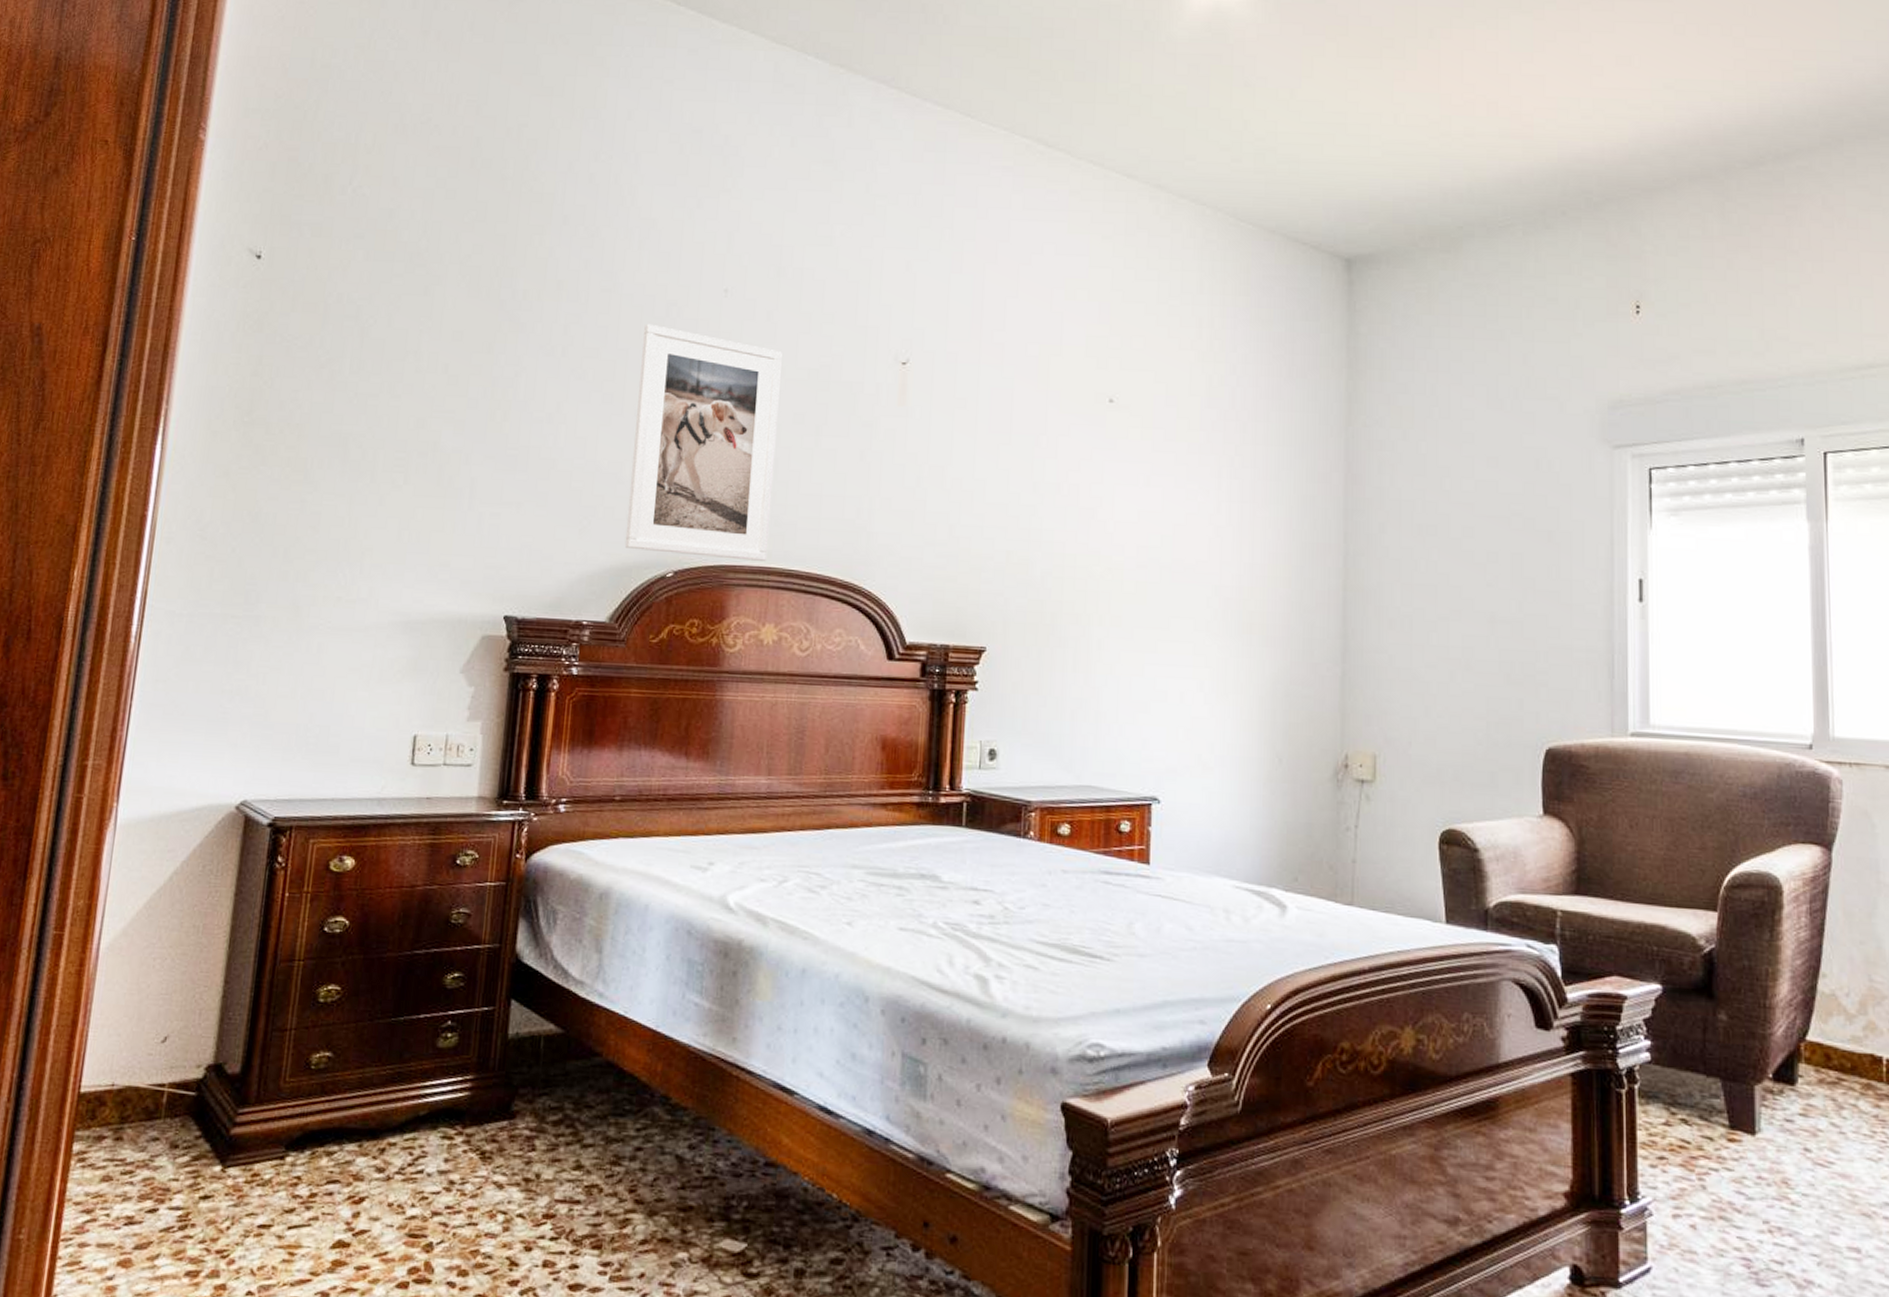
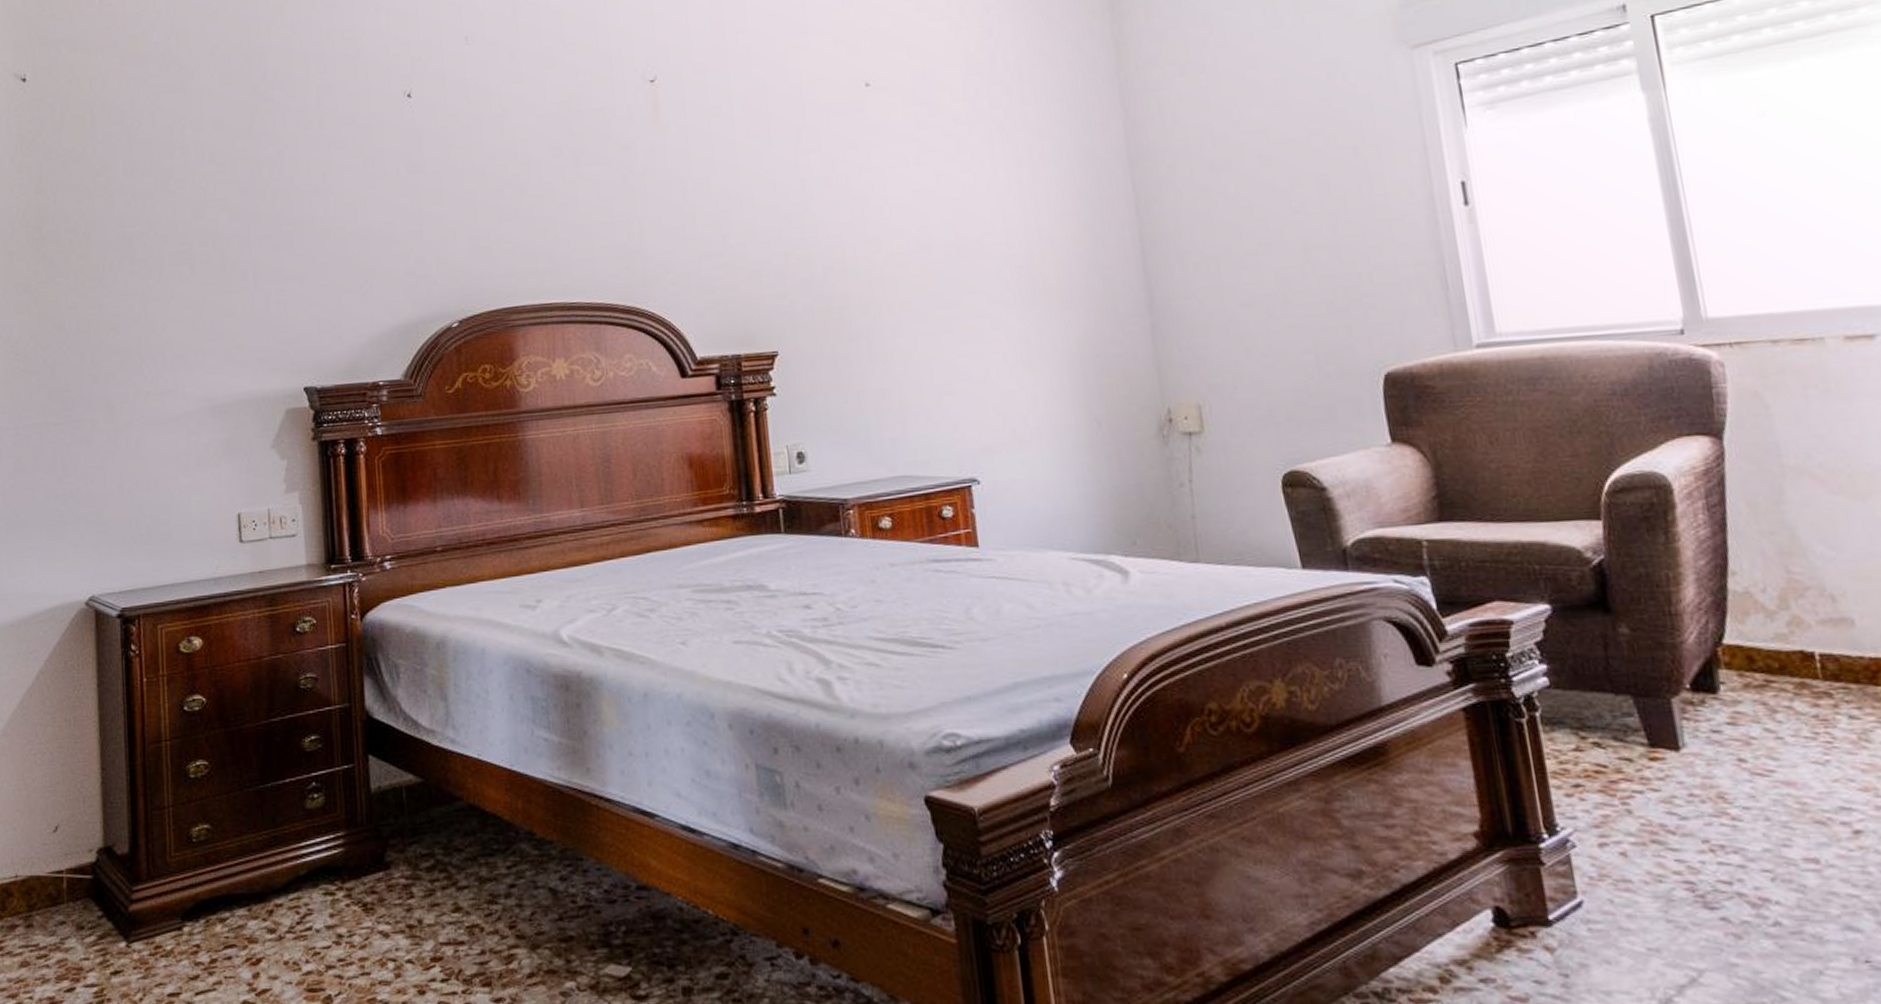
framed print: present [624,323,782,561] -> none [393,83,547,305]

